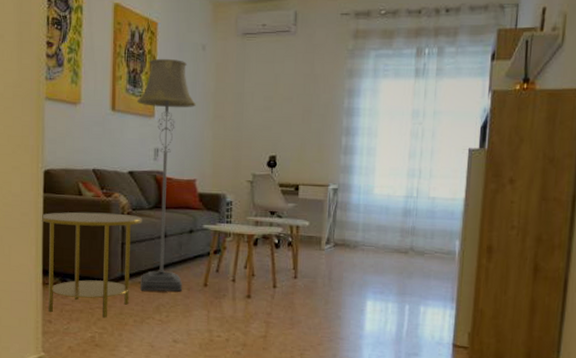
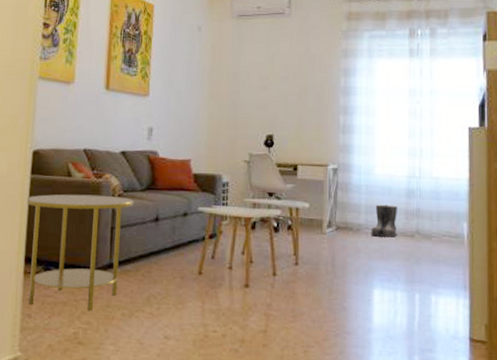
floor lamp: present [136,58,196,292] -> none [130,39,191,281]
boots: none [367,223,393,254] -> present [371,204,397,238]

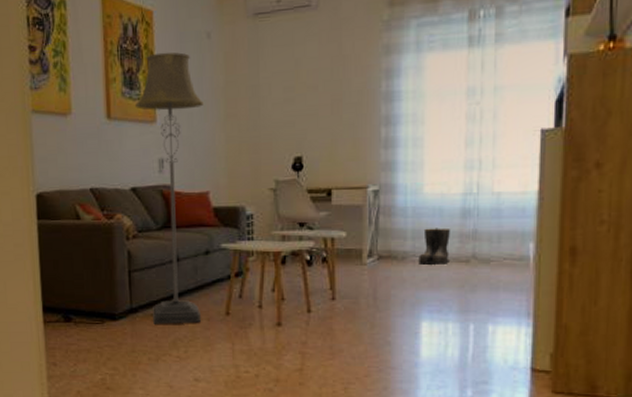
side table: present [26,194,134,312] -> none [37,237,150,358]
floor lamp: none [130,39,191,281] -> present [134,52,204,324]

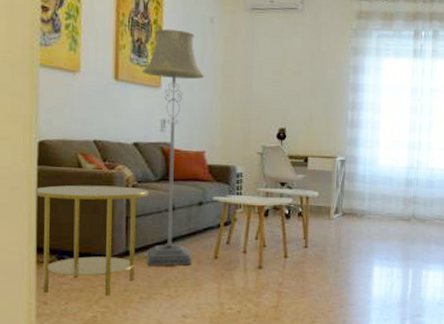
side table: none [37,237,150,358] -> present [35,185,149,296]
boots: present [418,228,450,265] -> none [373,192,397,222]

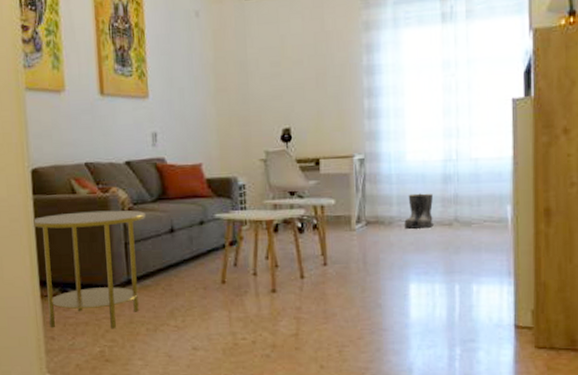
floor lamp: present [141,28,204,266] -> none [127,30,198,295]
boots: none [373,192,397,222] -> present [404,193,433,229]

